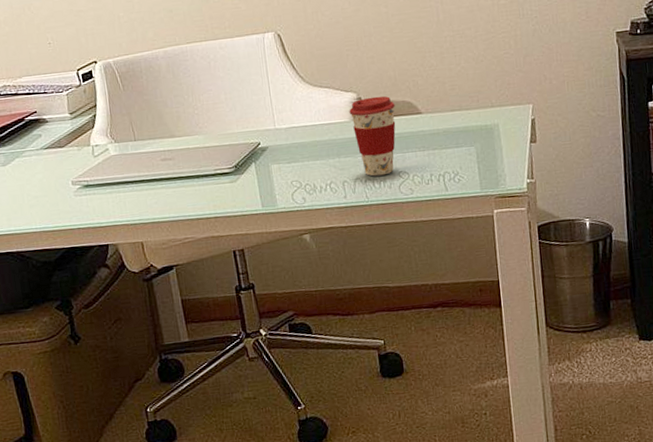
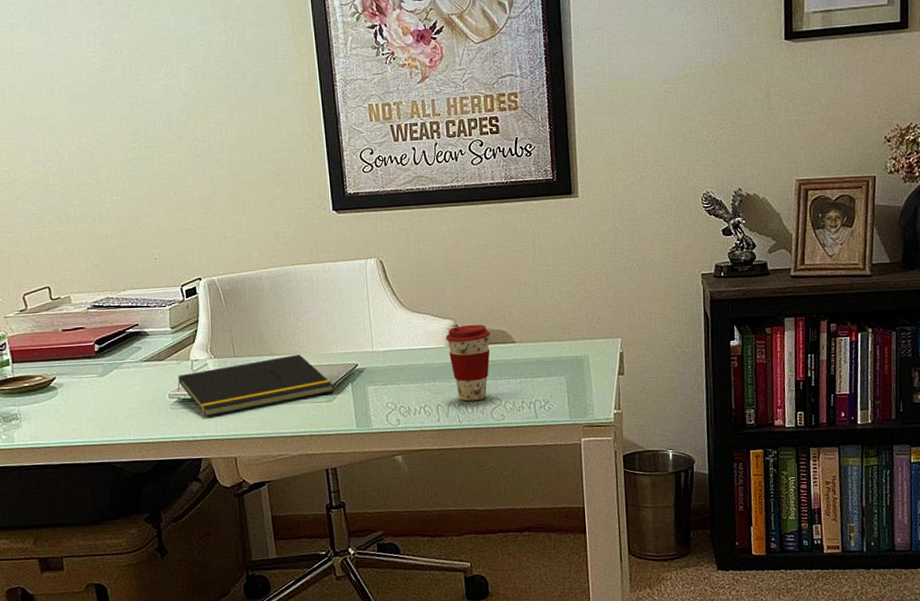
notepad: none [79,135,237,203] -> present [177,354,334,418]

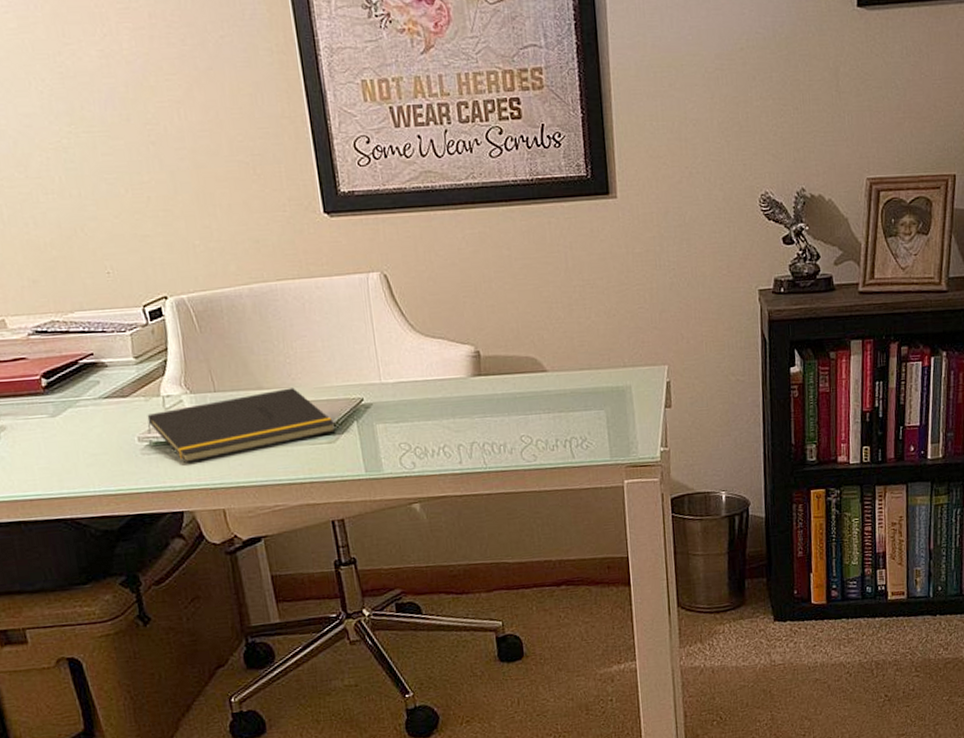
coffee cup: present [445,324,490,401] -> none [465,350,518,440]

